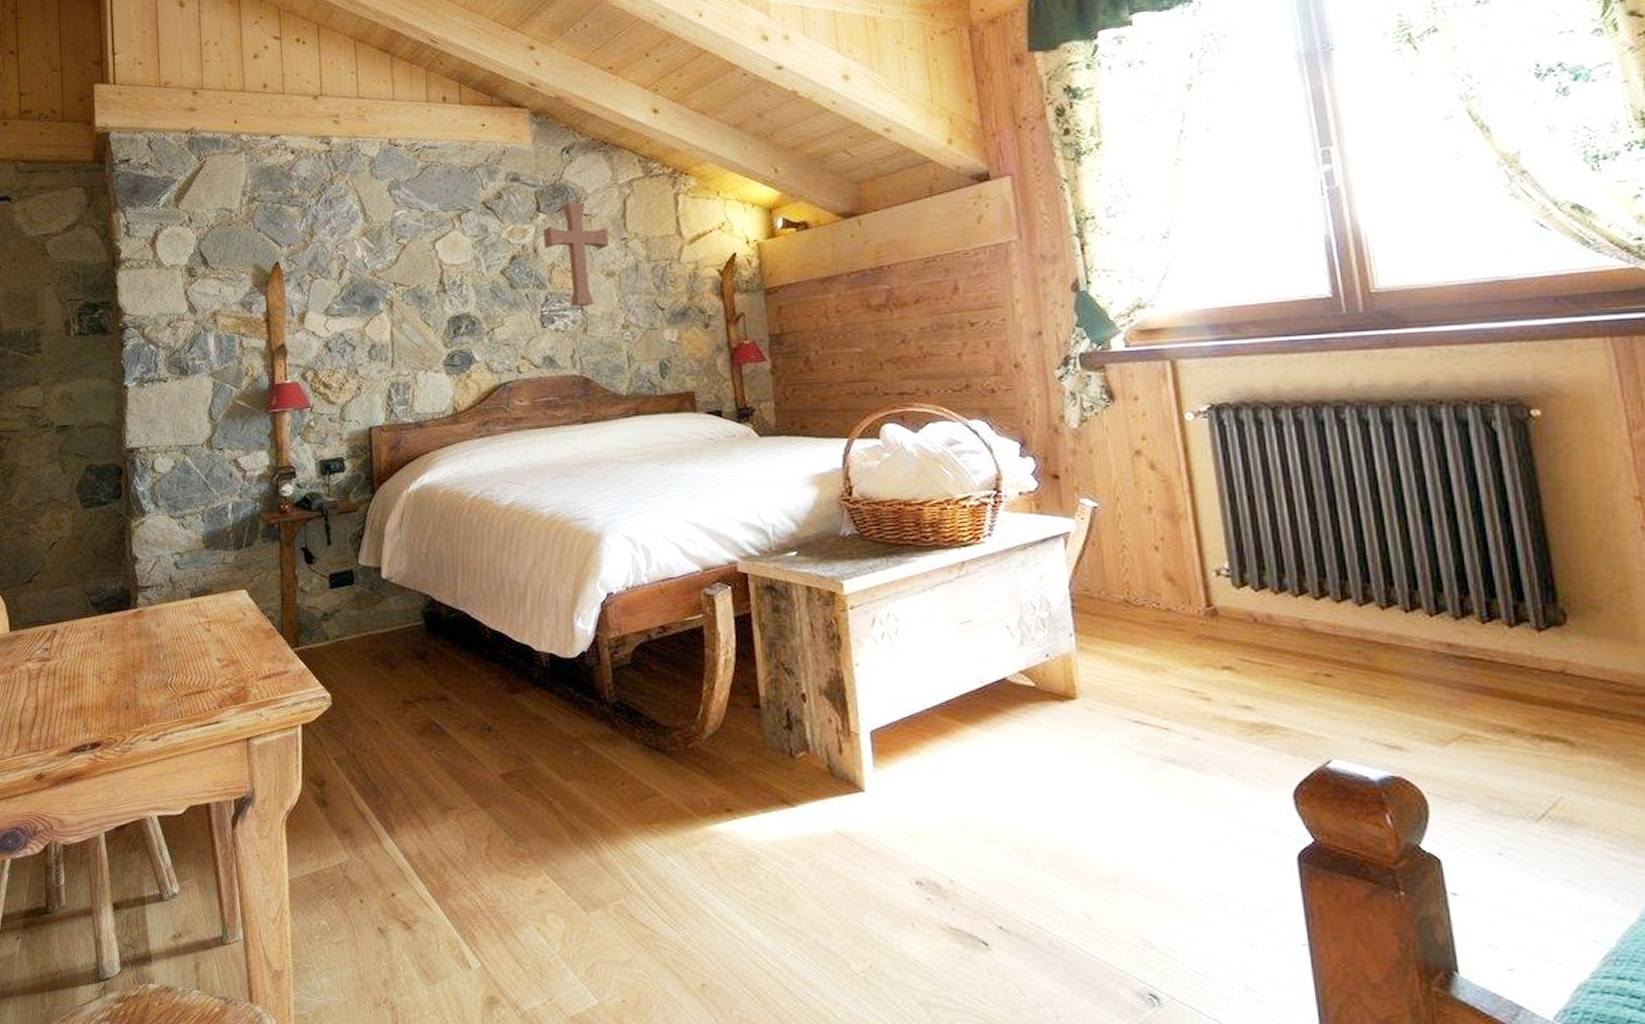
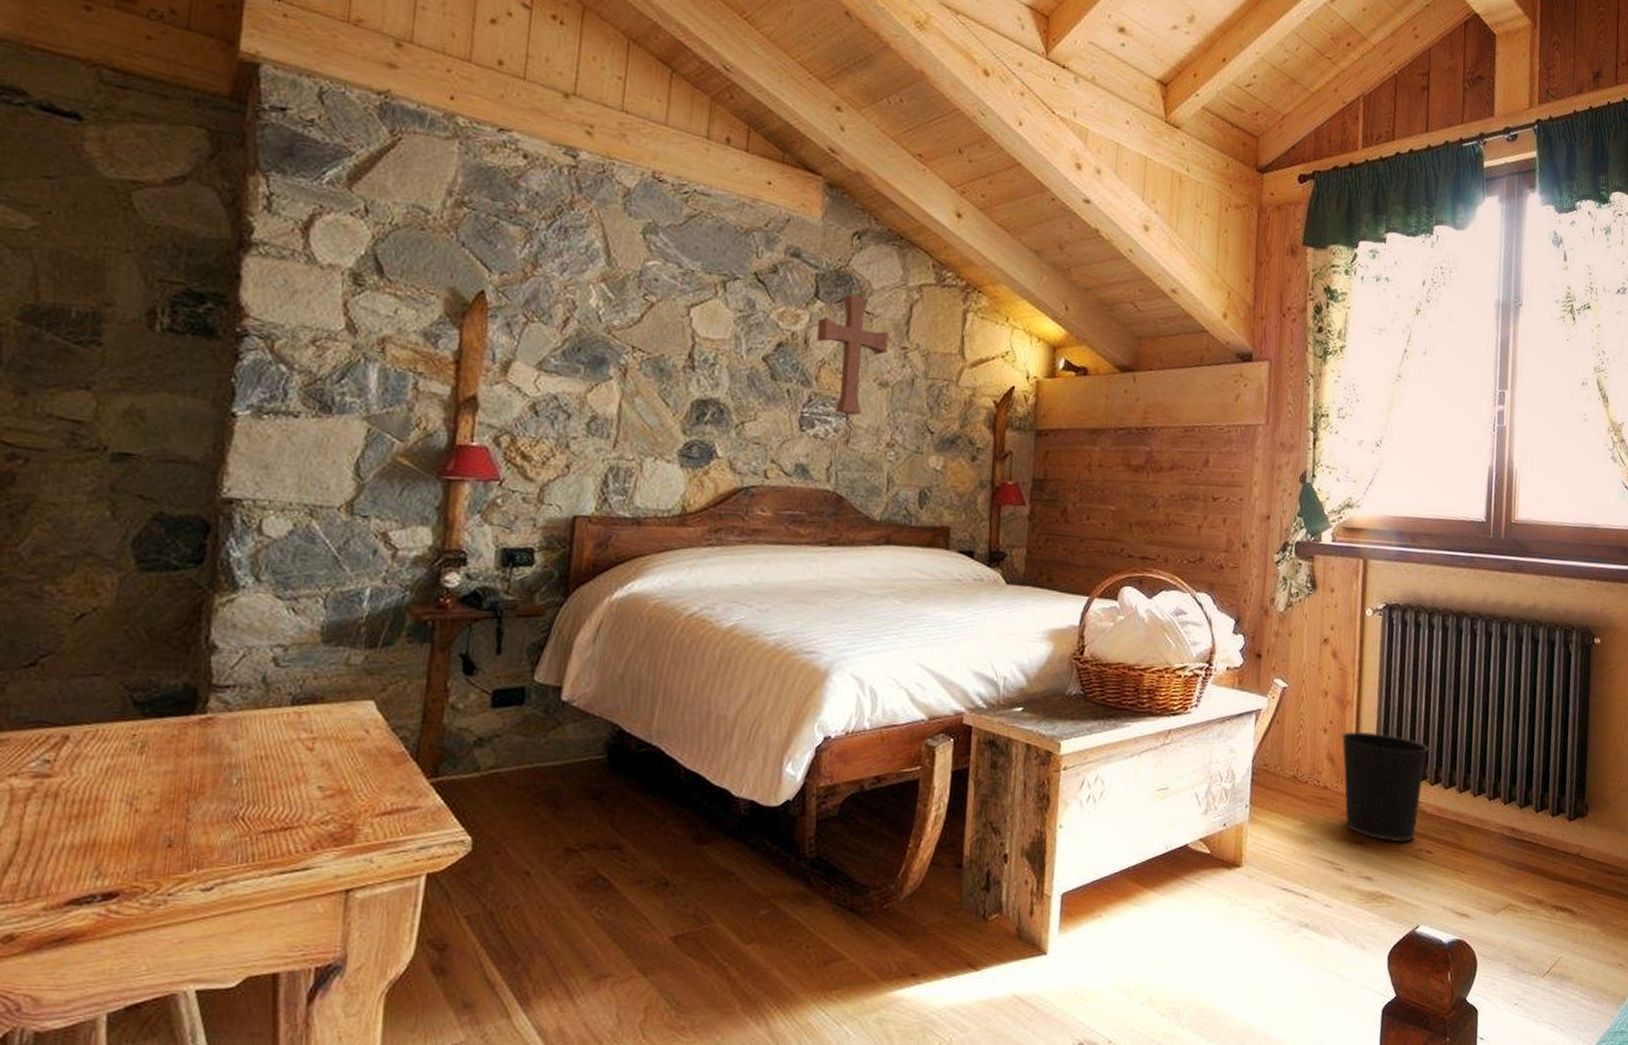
wastebasket: none [1179,545,1304,667] -> present [1341,731,1429,843]

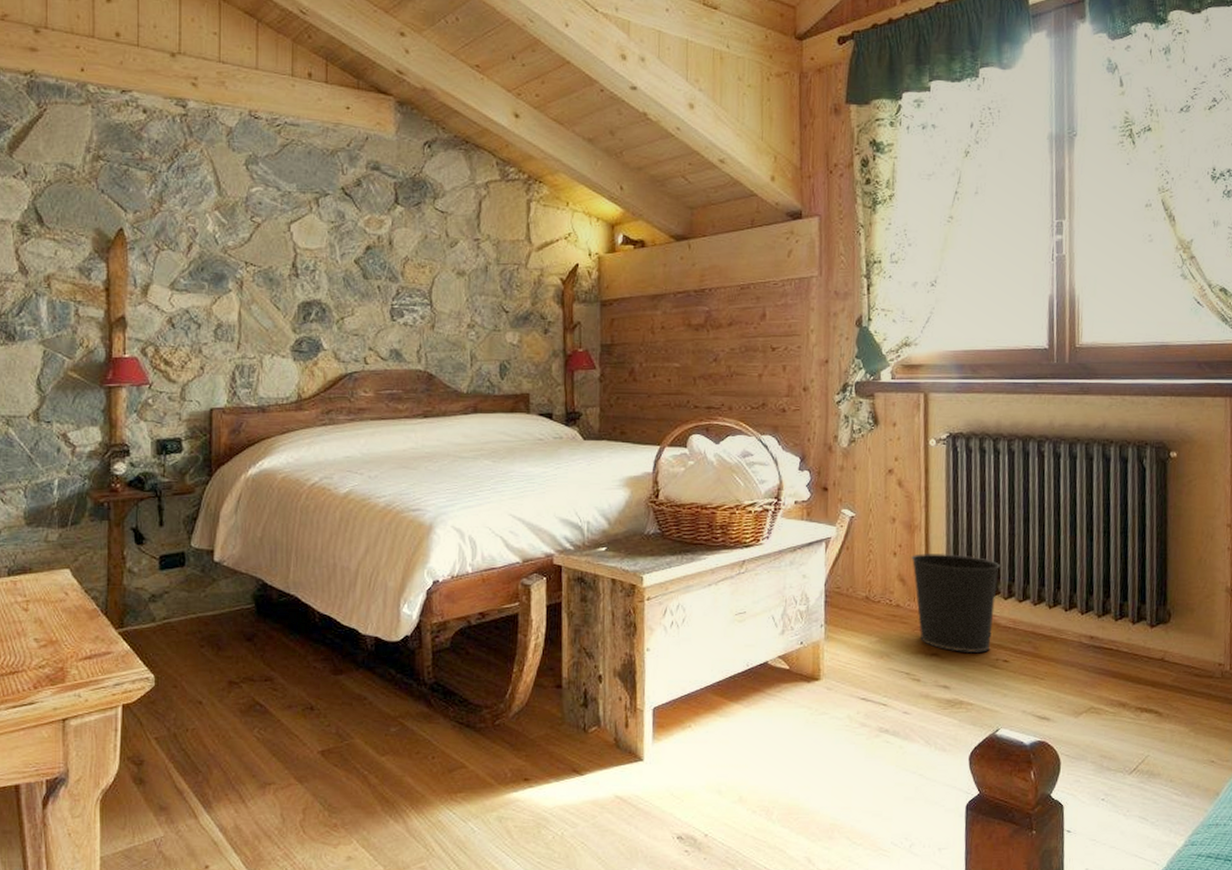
decorative cross: present [817,294,889,416] -> none [399,197,462,303]

